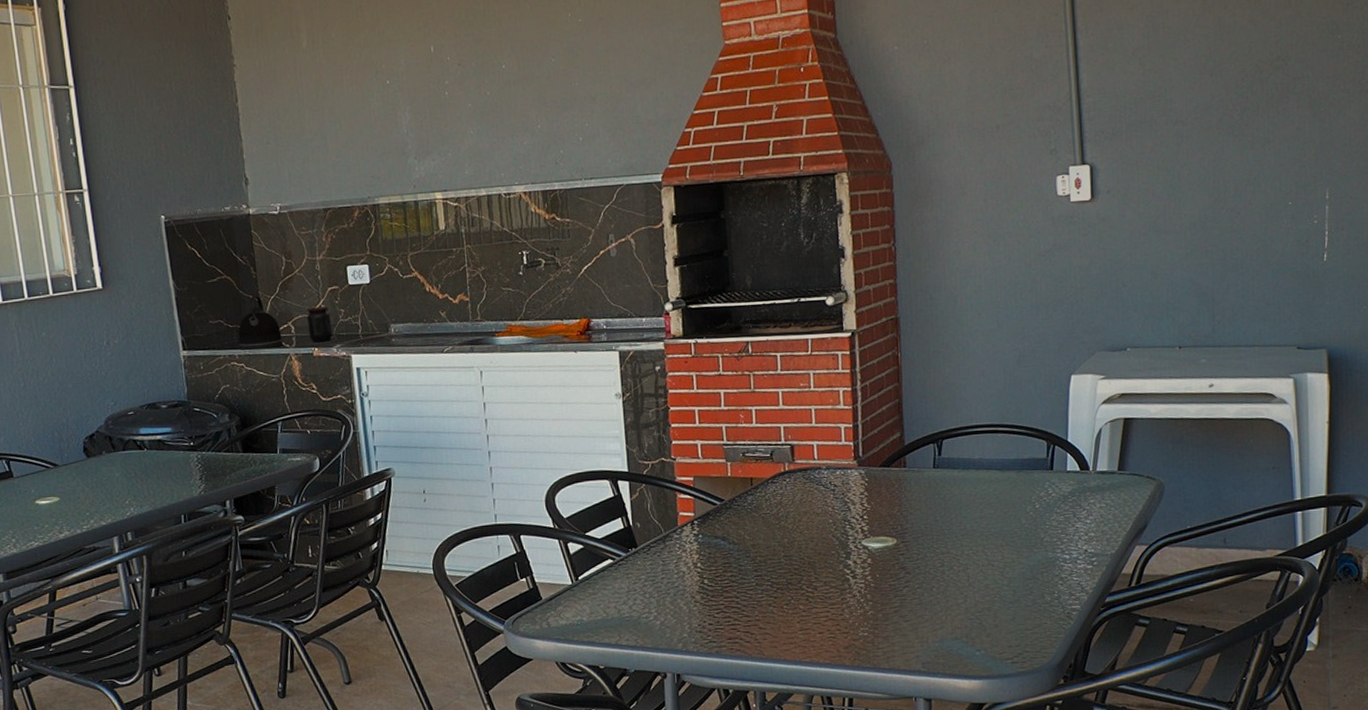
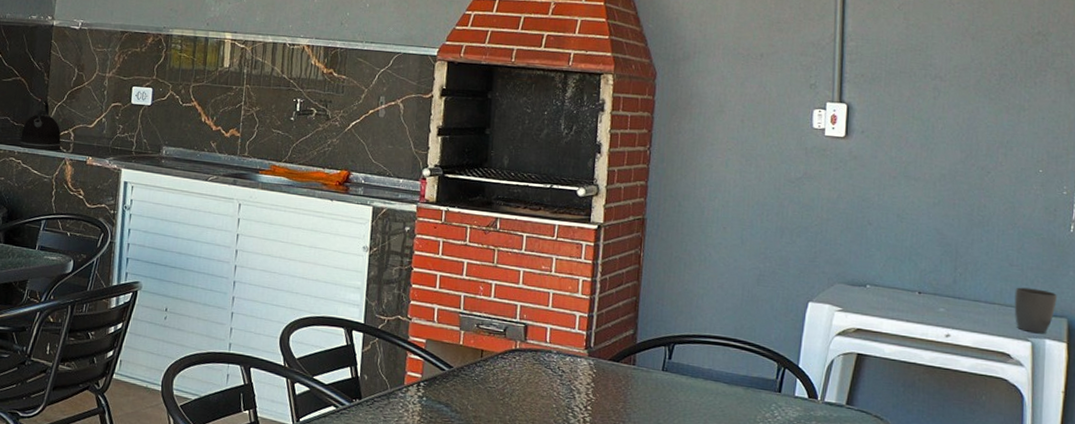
jar: present [306,306,333,343] -> none [86,118,110,153]
cup: none [1273,324,1315,369] -> present [1014,287,1057,334]

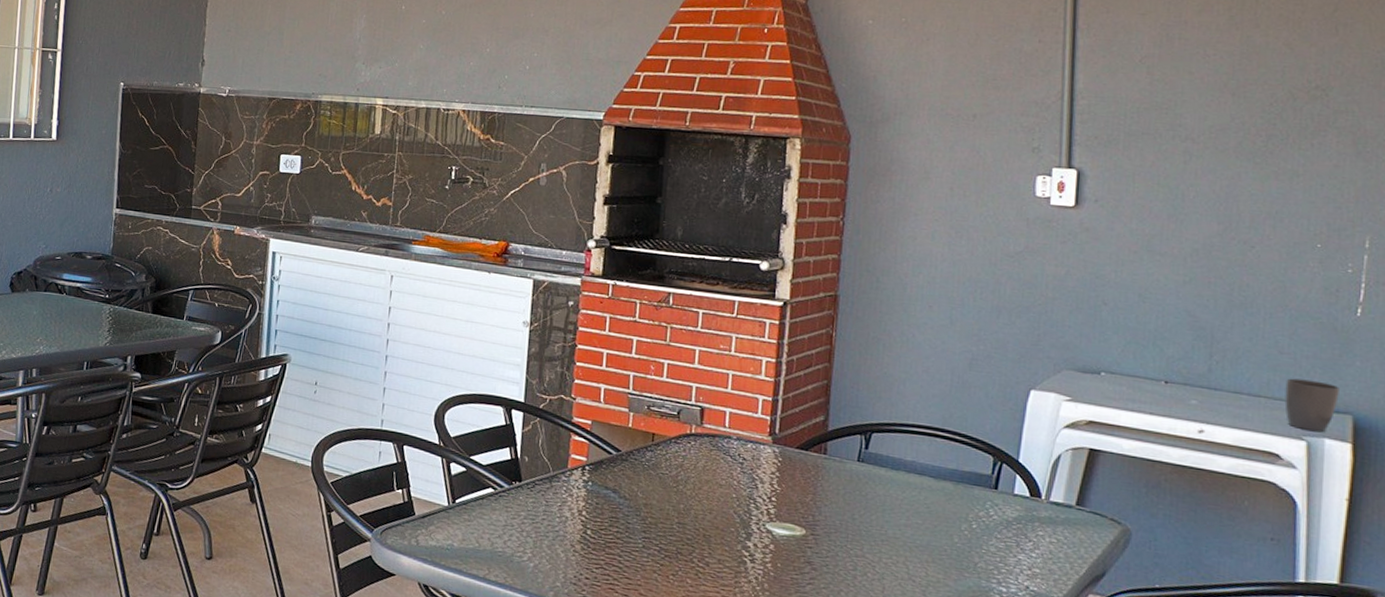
kettle: present [20,98,62,151] -> none [167,167,209,220]

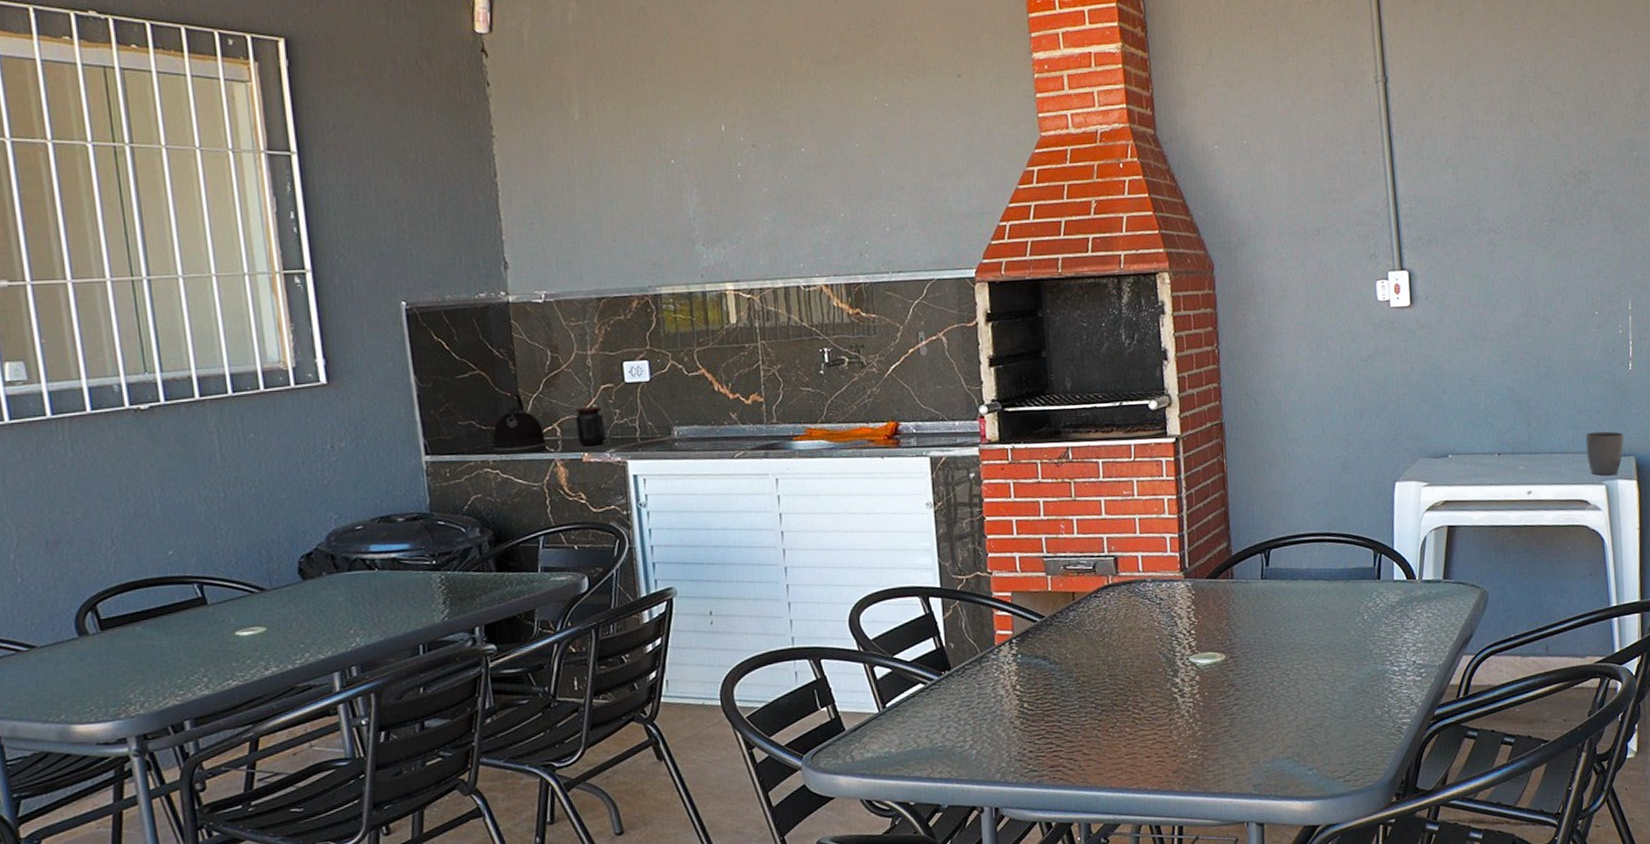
kettle: none [167,167,209,220] -> present [493,391,547,456]
jar: none [233,187,258,222] -> present [575,405,606,447]

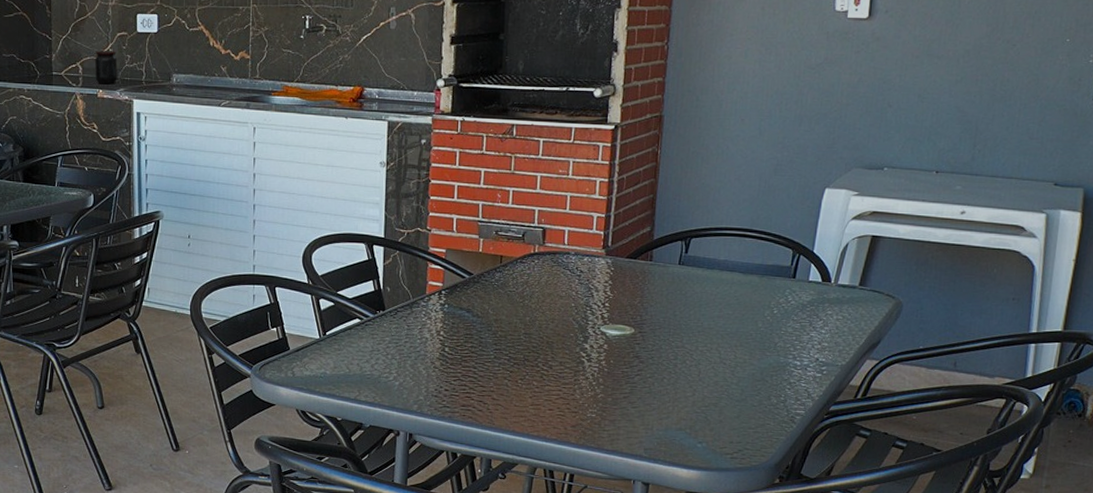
kettle: present [493,391,547,456] -> none [28,32,70,87]
cup: present [1585,431,1624,476] -> none [1031,160,1075,205]

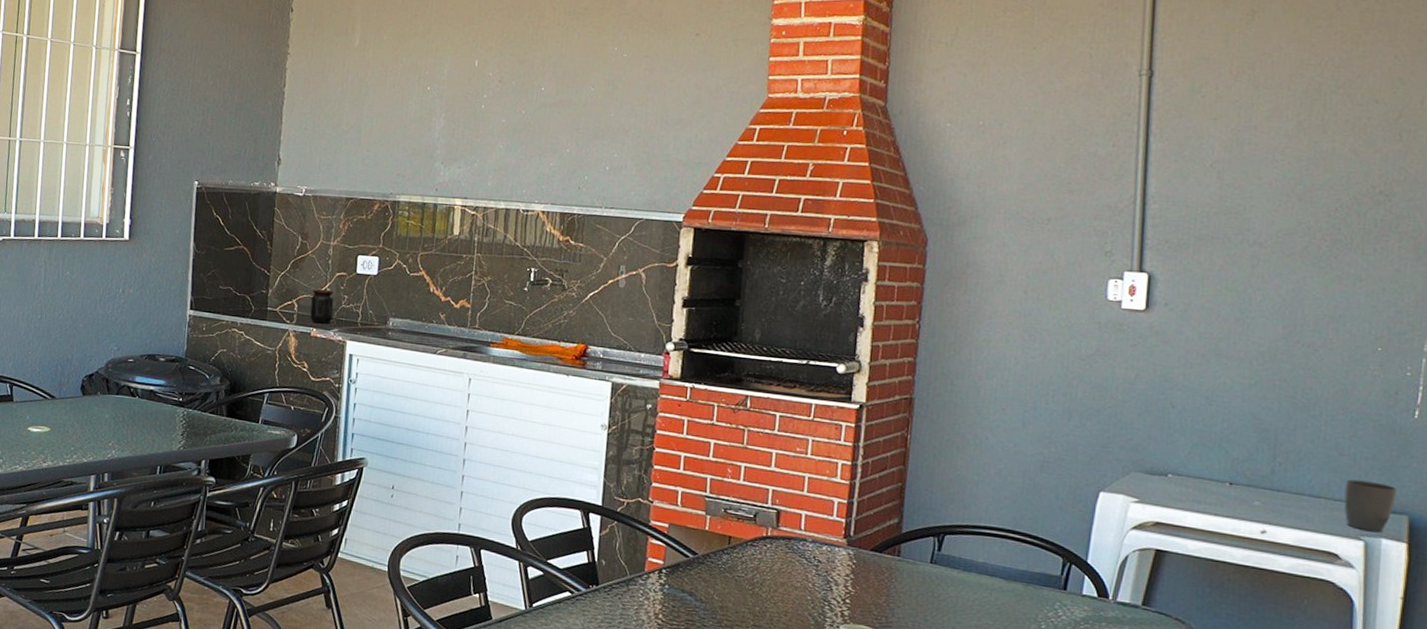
cup: none [1031,160,1075,205] -> present [1344,479,1397,532]

